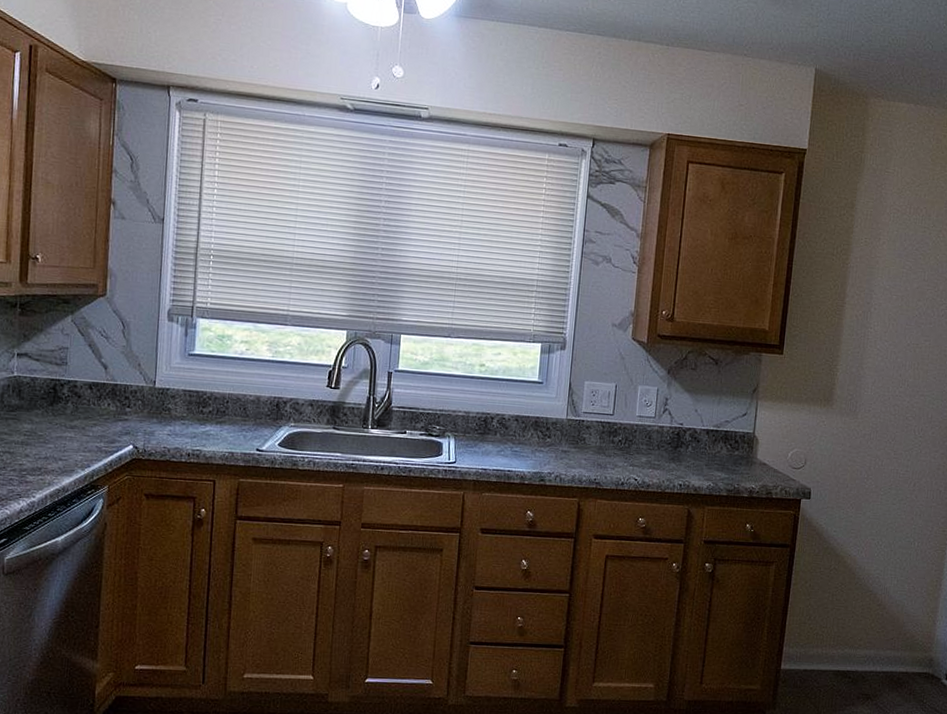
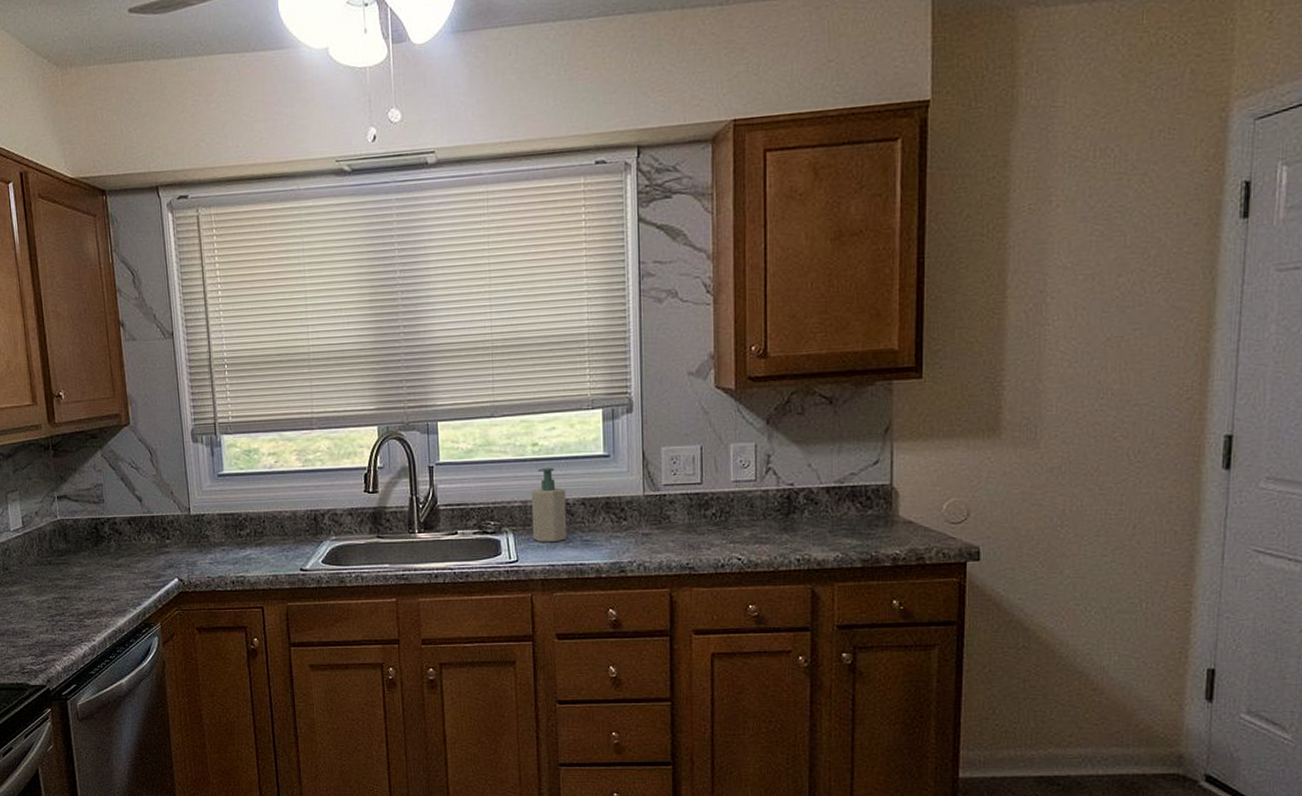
soap bottle: none [470,386,503,450] -> present [531,468,567,543]

